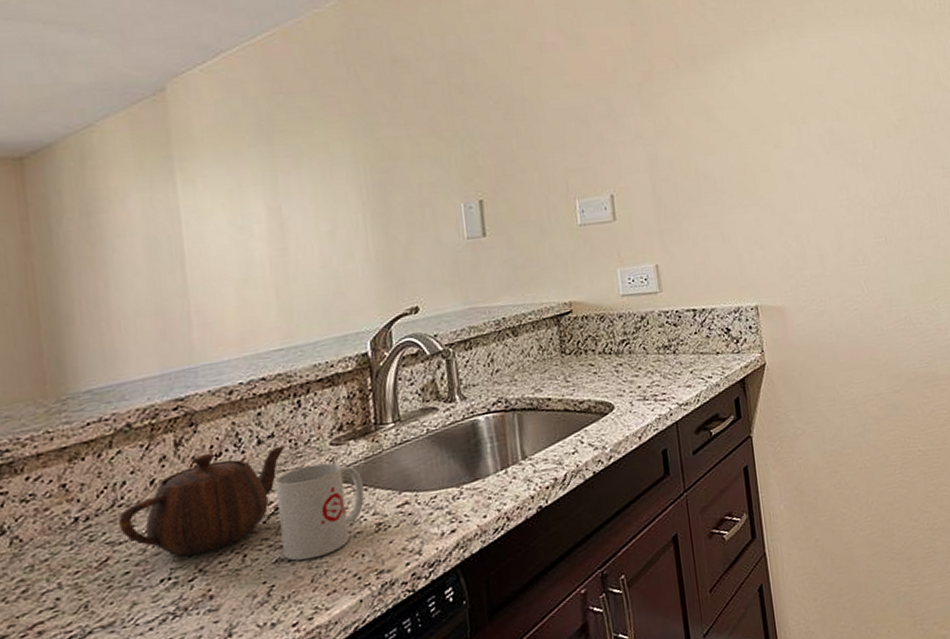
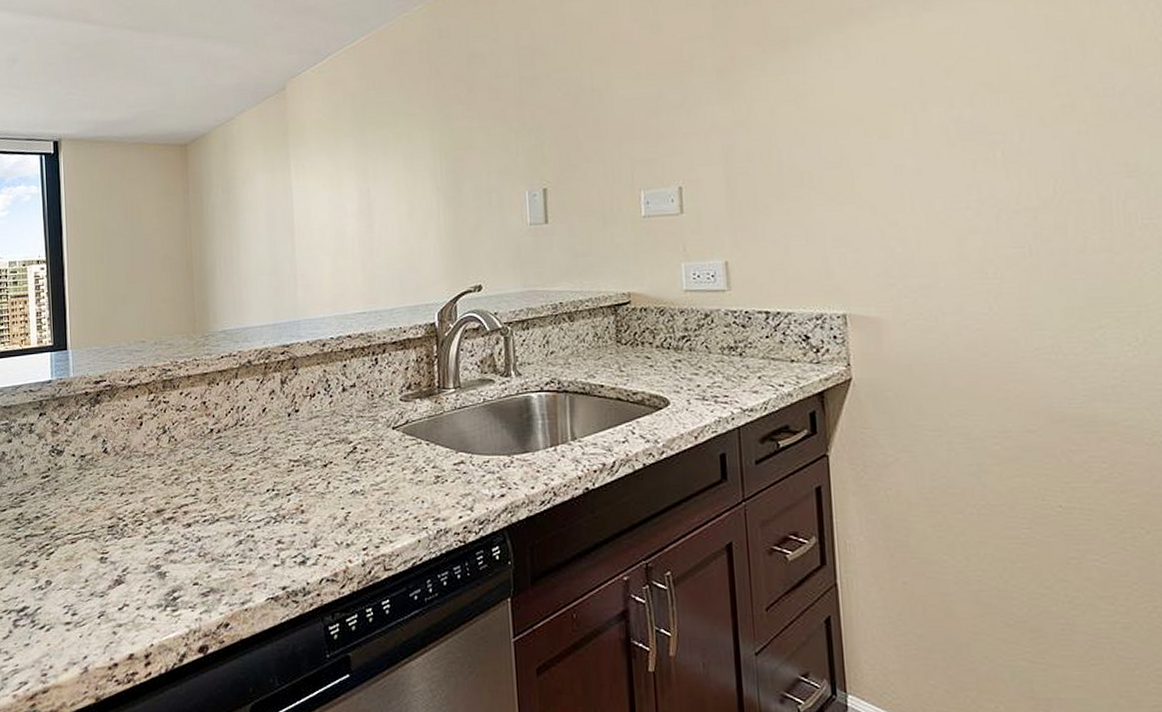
teapot: present [118,445,286,556] -> none [240,392,364,474]
mug: present [275,462,364,561] -> none [355,415,426,496]

